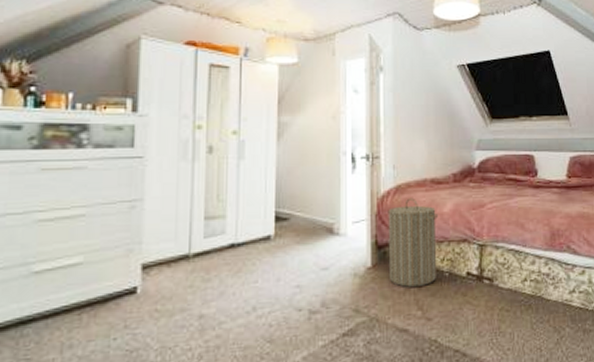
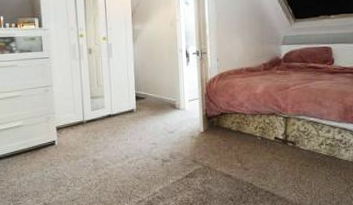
laundry hamper: present [388,197,438,287] -> none [214,82,252,146]

